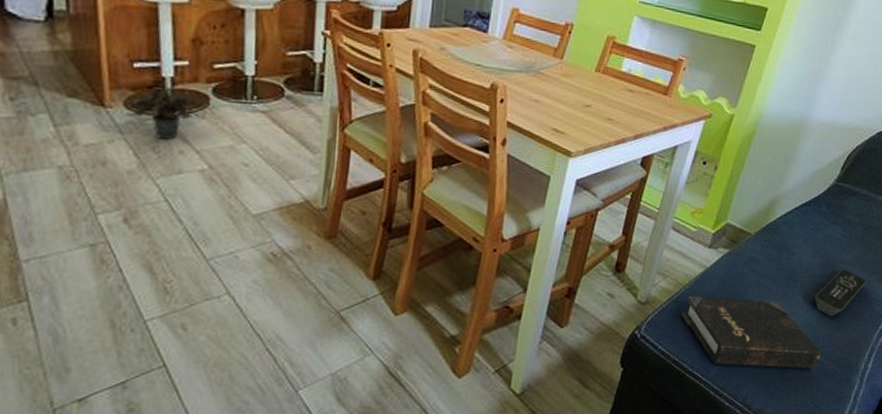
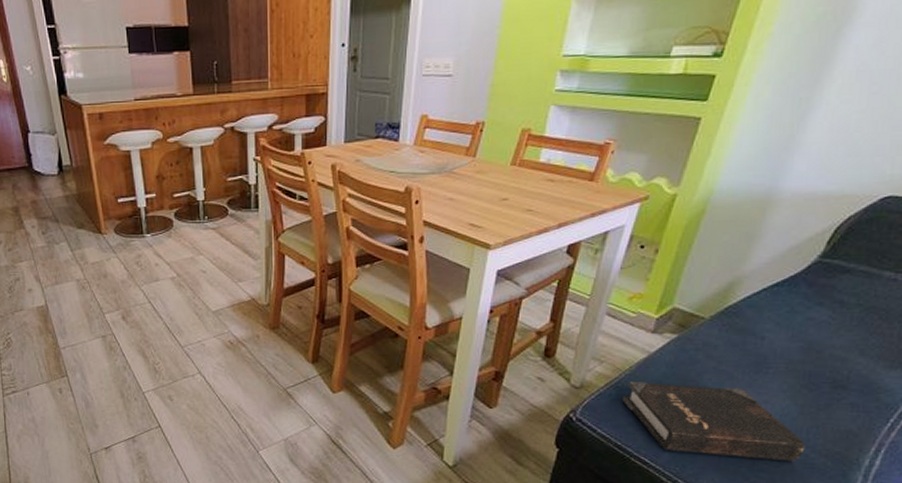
potted plant: present [125,86,203,141] -> none [116,215,168,257]
remote control: present [814,269,867,317] -> none [793,355,869,407]

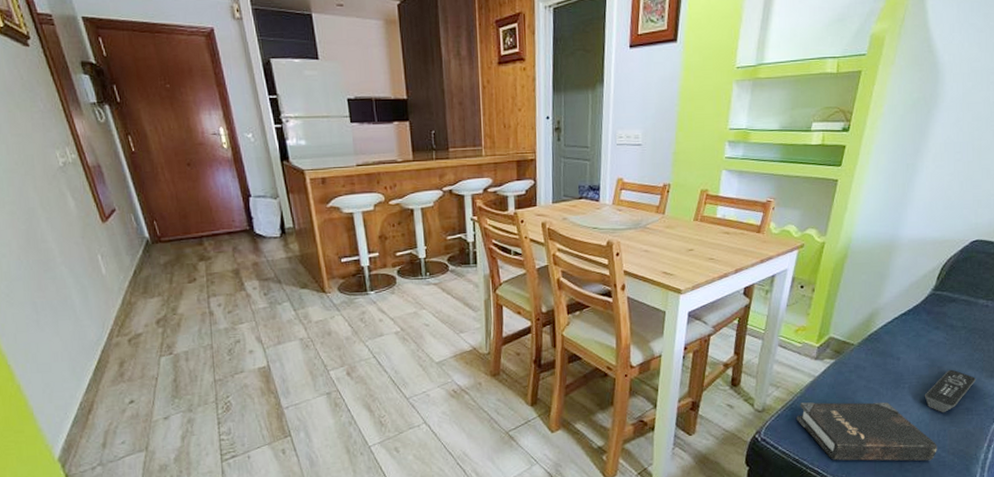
remote control: none [793,355,869,407] -> present [924,369,977,413]

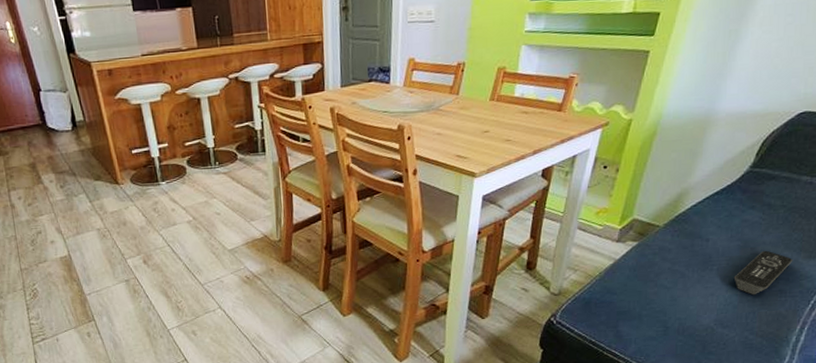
hardback book: present [796,402,937,461] -> none [594,284,745,344]

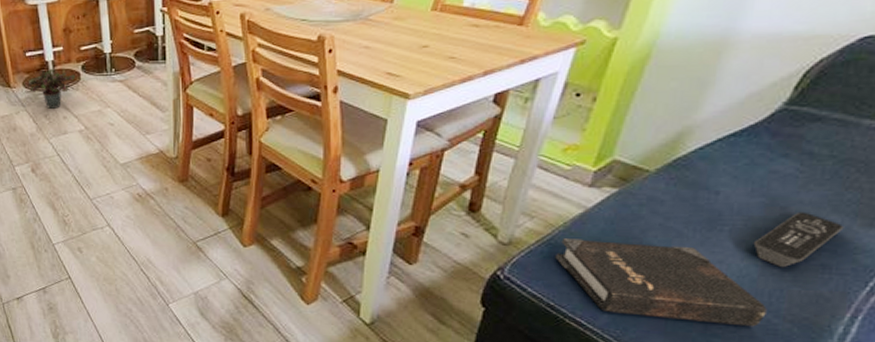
potted plant: none [132,164,182,203] -> present [24,68,76,110]
hardback book: none [594,284,745,344] -> present [555,238,767,327]

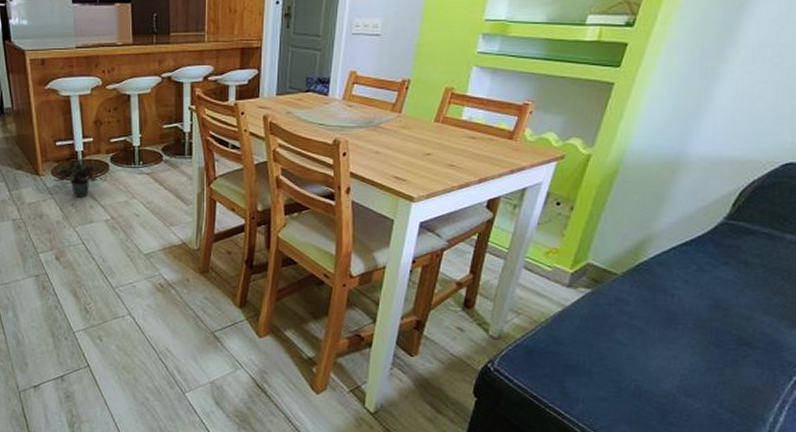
hardback book: present [555,238,767,327] -> none [538,334,713,416]
remote control: present [753,211,845,268] -> none [701,313,773,363]

